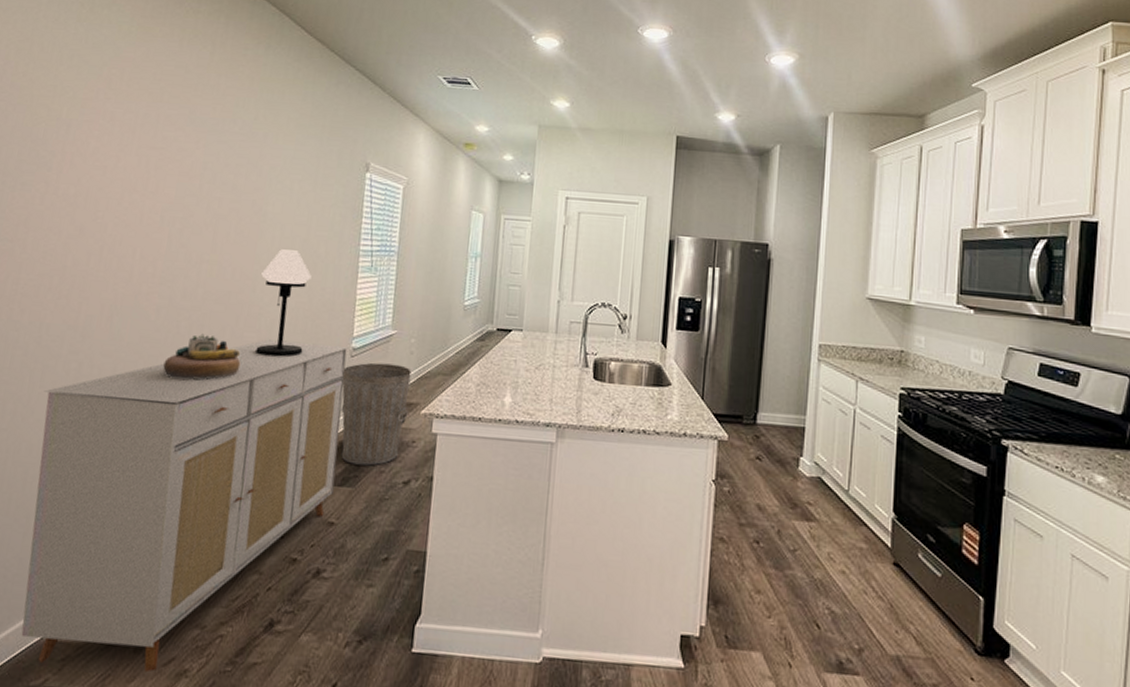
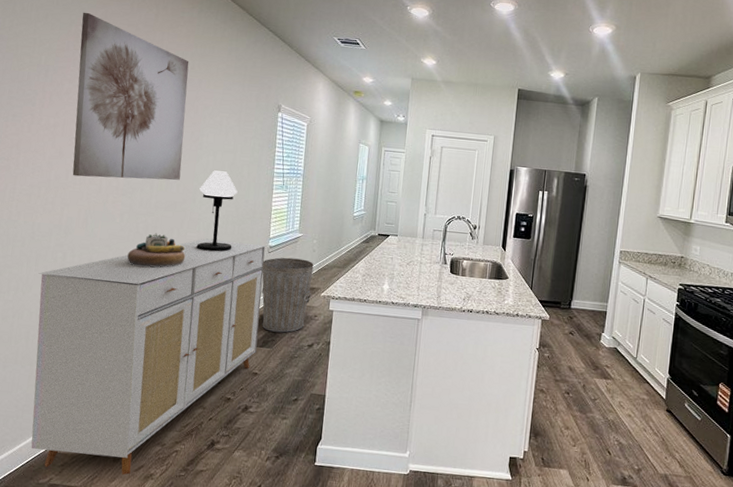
wall art: none [95,51,252,264] -> present [72,12,189,180]

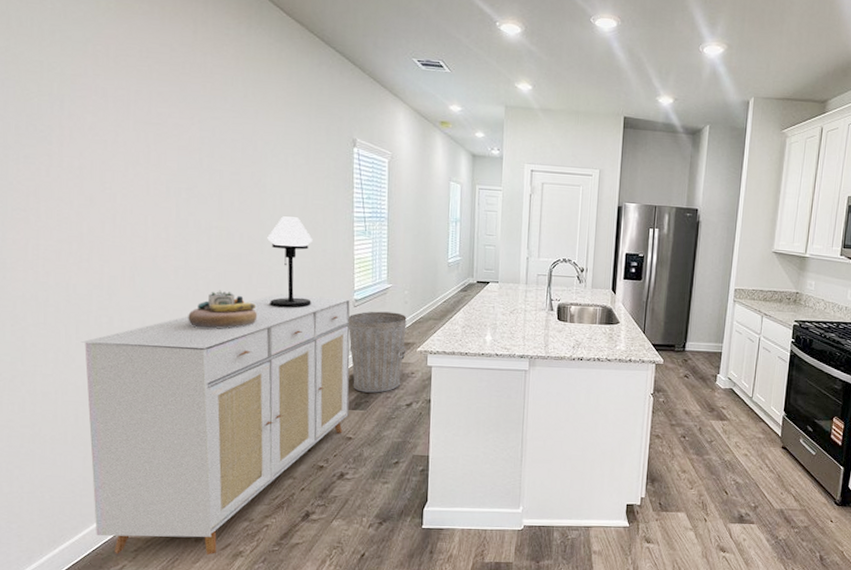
wall art: present [72,12,189,180] -> none [99,28,243,229]

